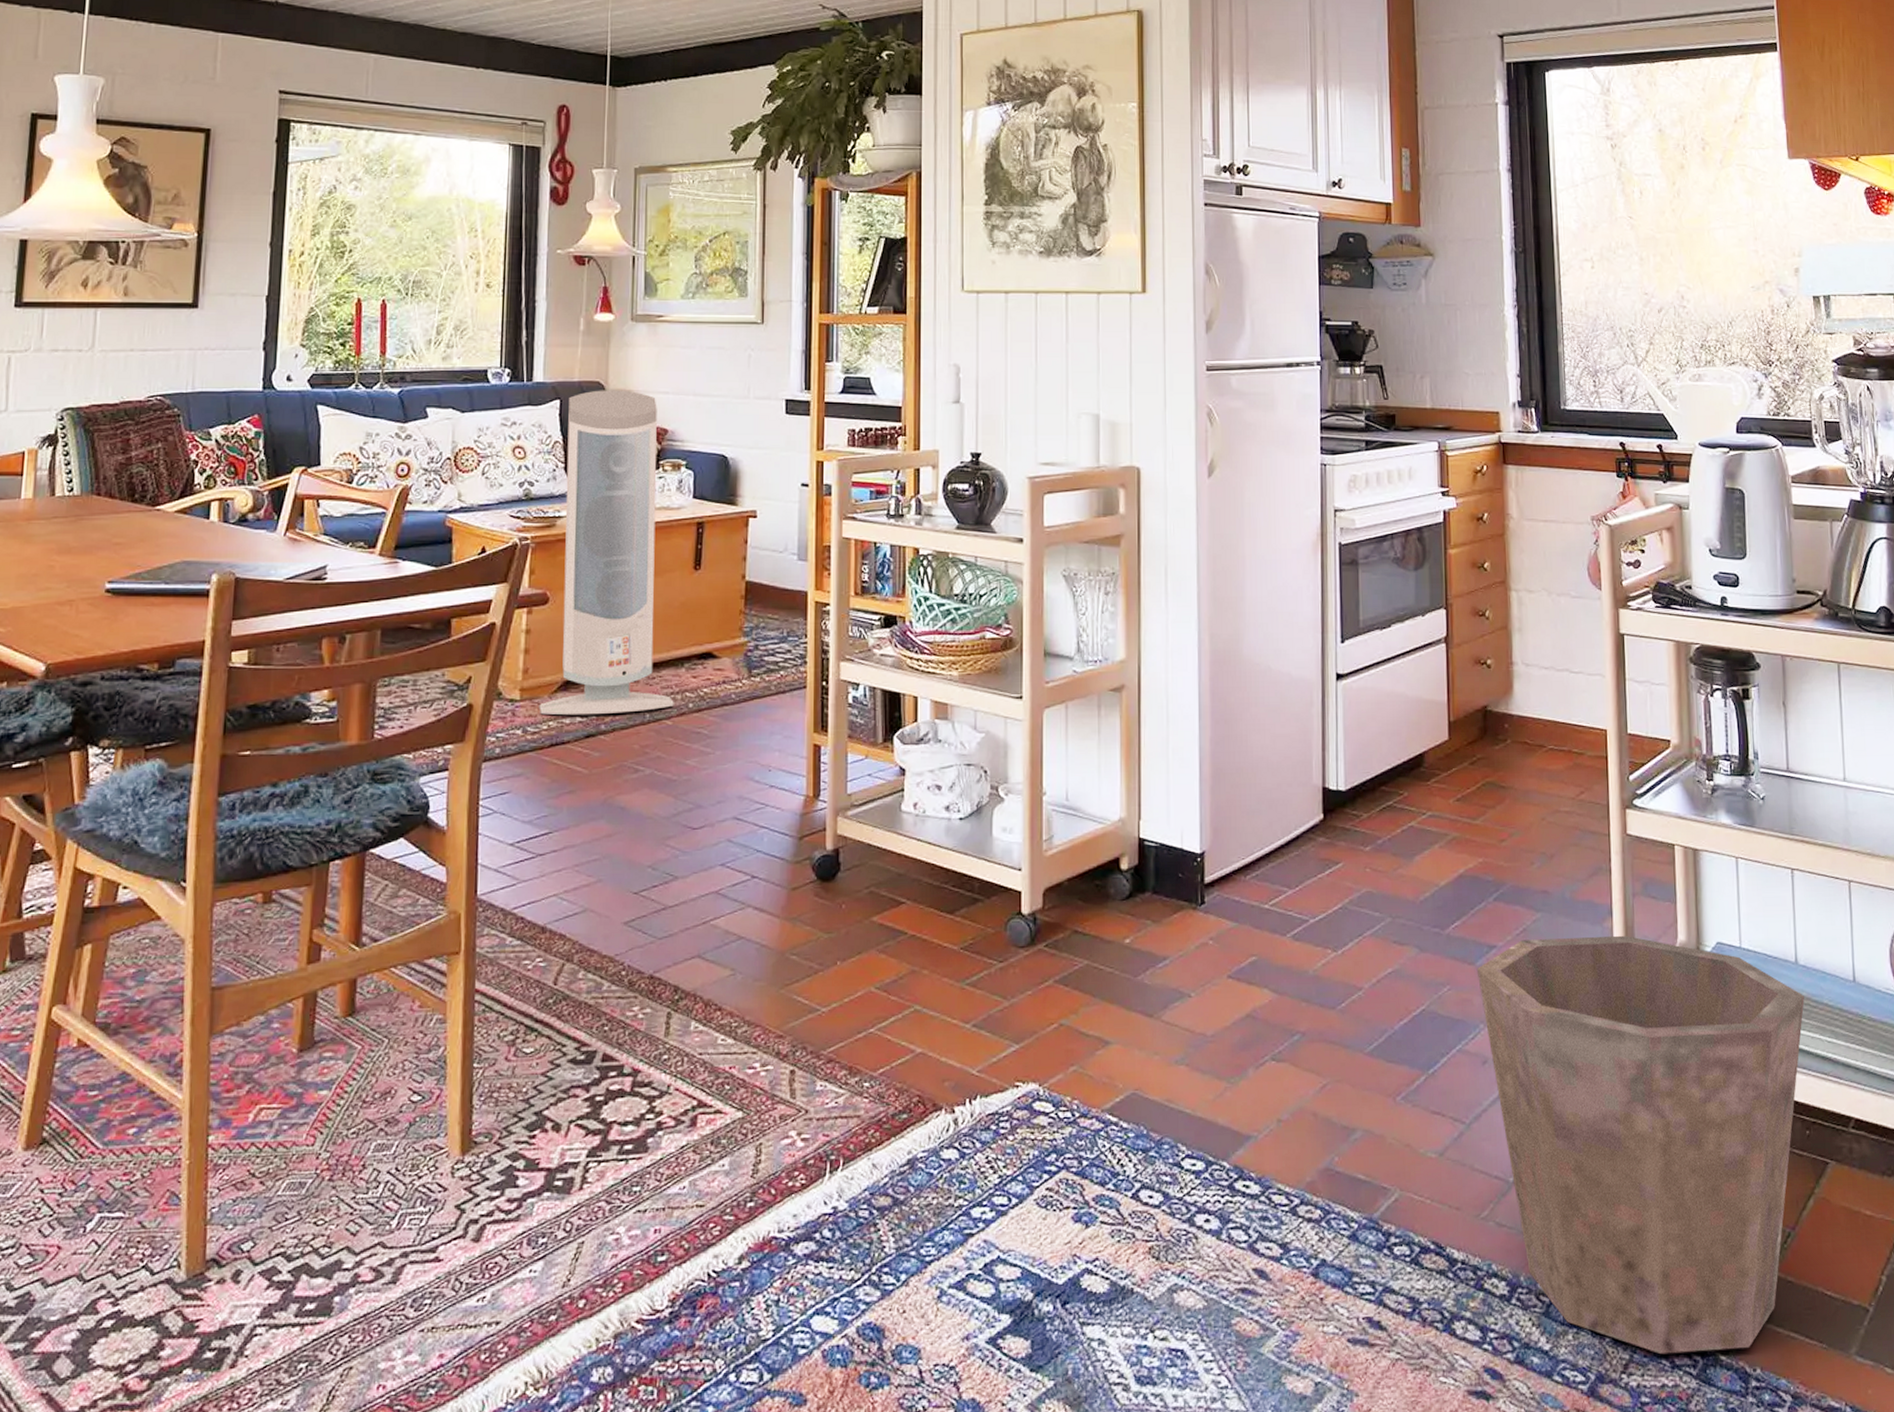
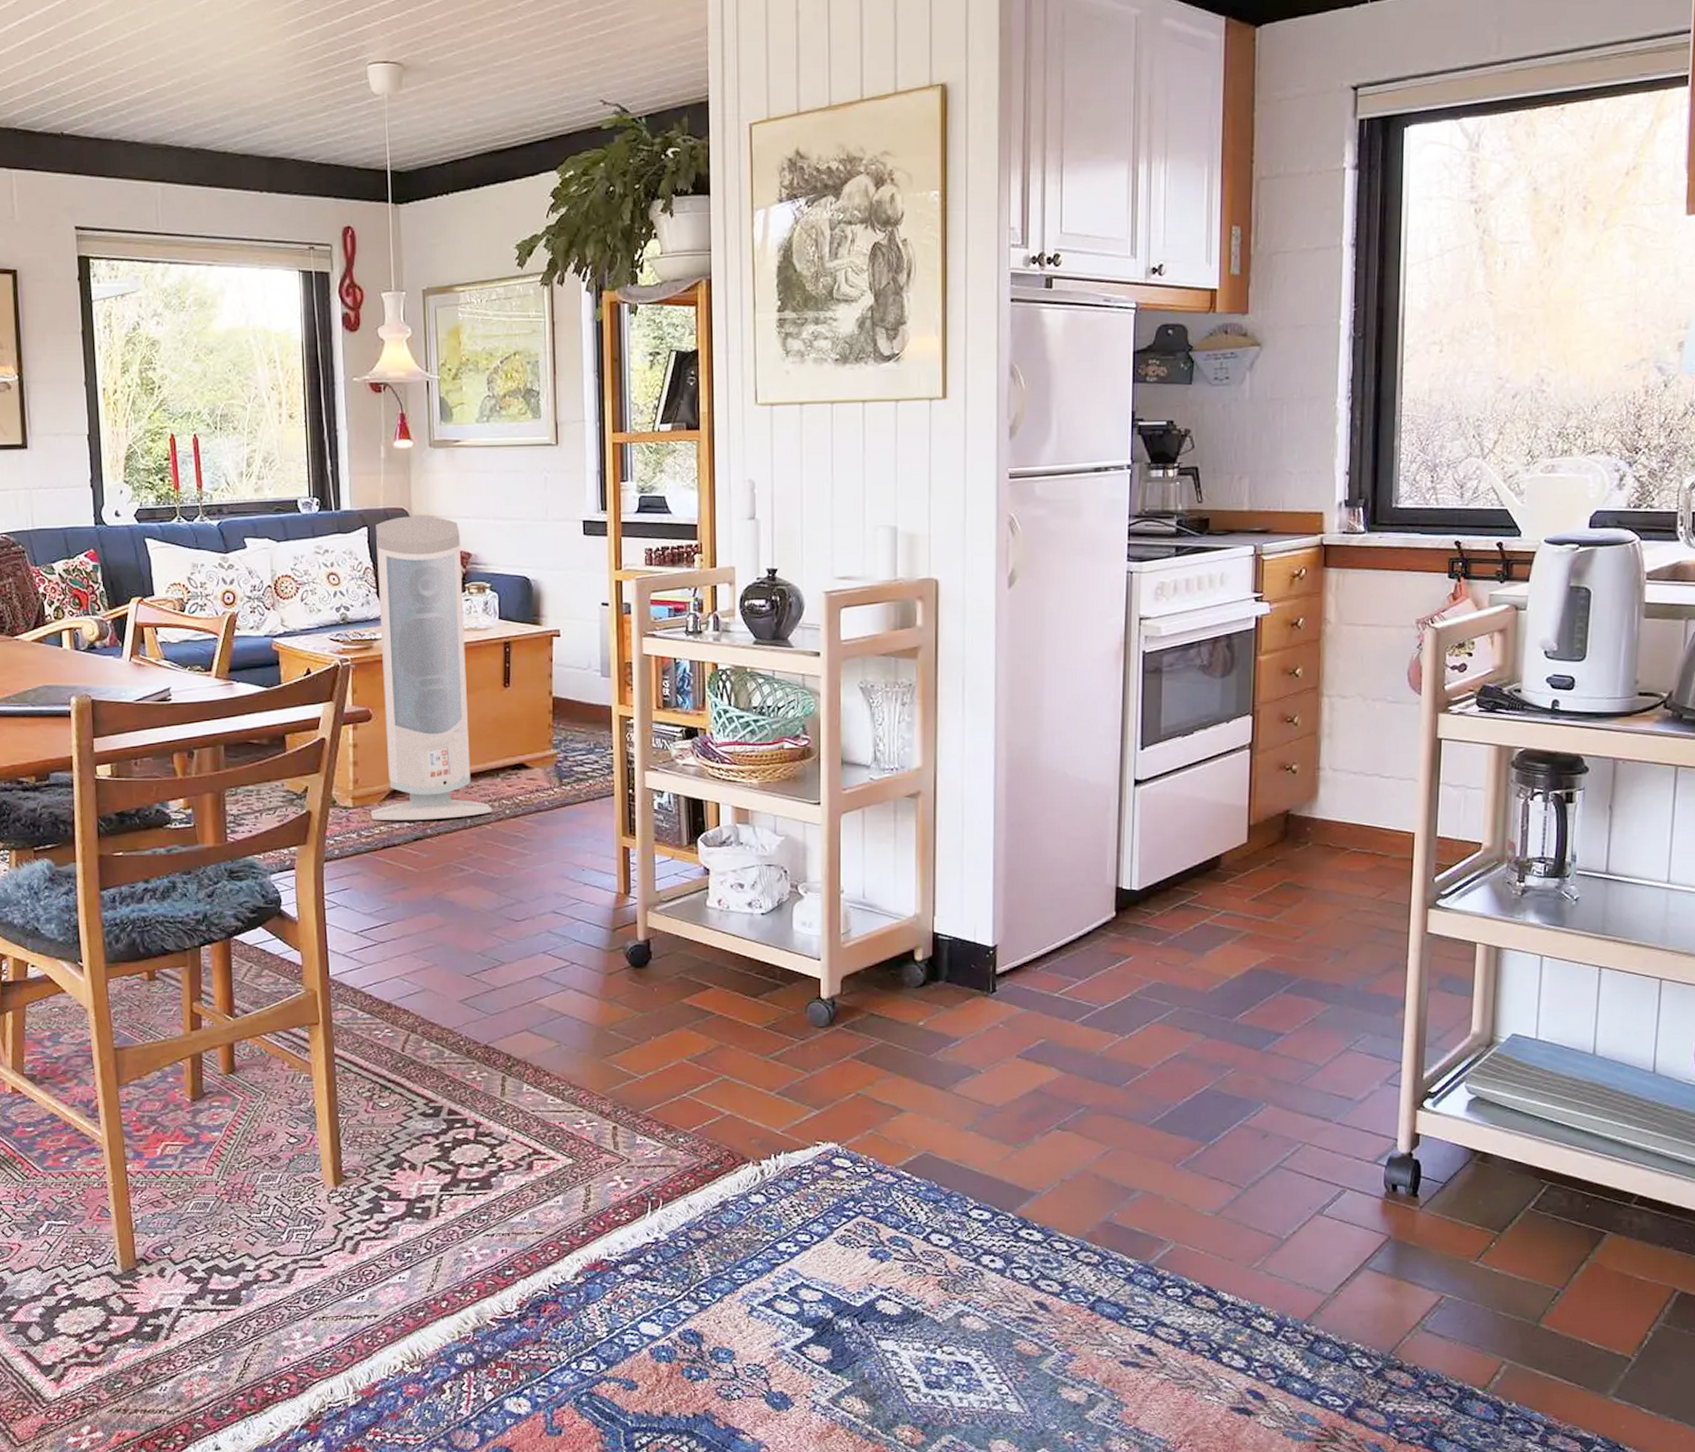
waste bin: present [1476,935,1805,1355] -> none [1262,1026,1599,1387]

